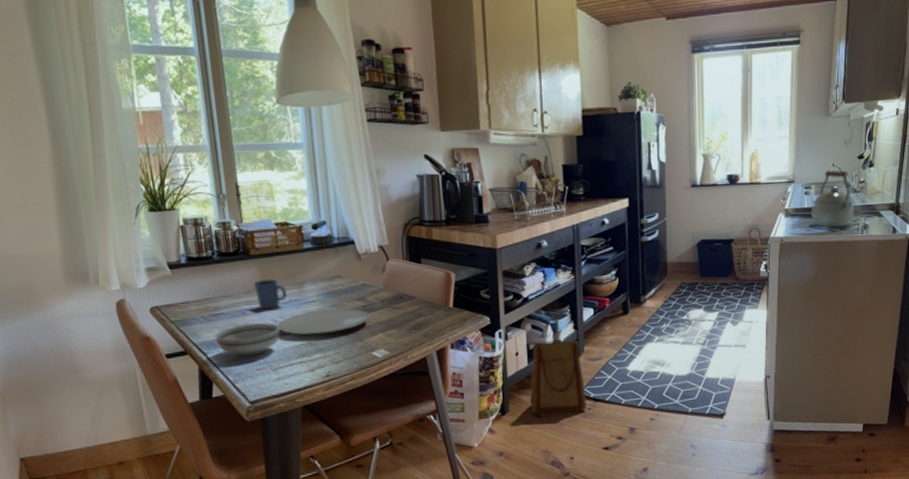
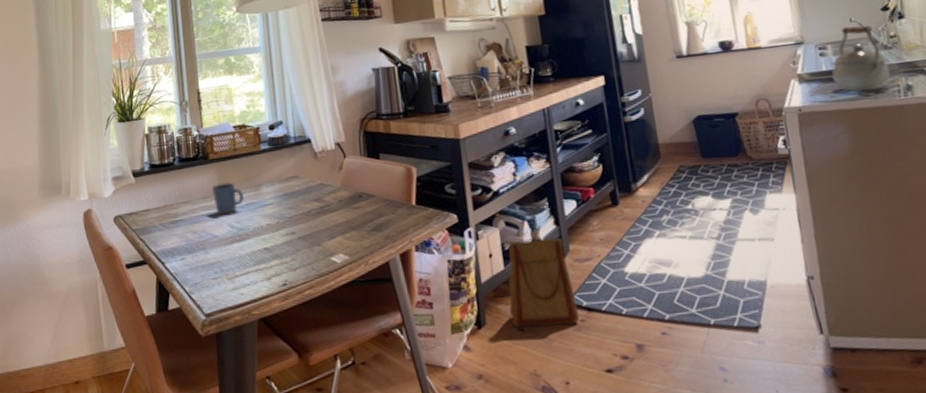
bowl: present [215,322,281,357] -> none [173,228,237,265]
plate: present [277,308,370,335] -> none [233,210,328,241]

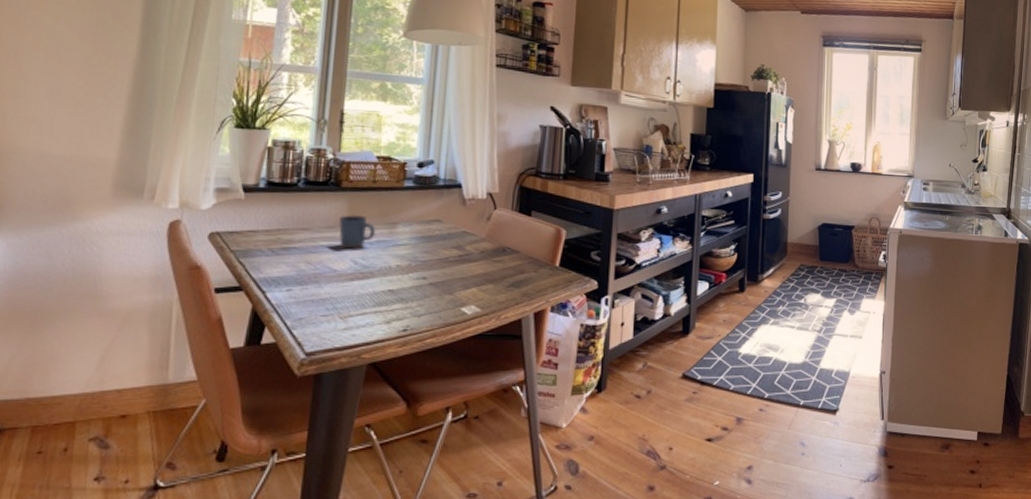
shopping bag: present [508,237,580,328] -> none [630,314,693,395]
kettle: present [831,25,891,92] -> none [928,169,970,225]

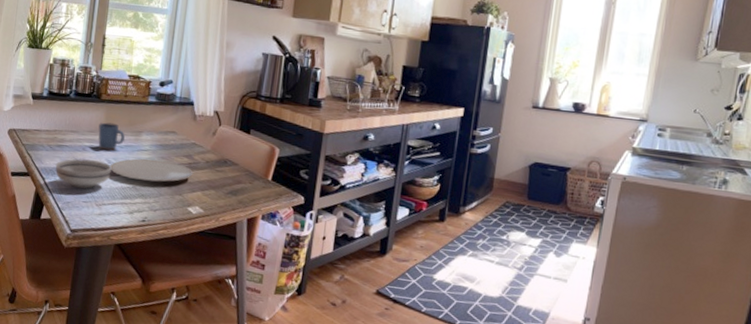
bowl: none [280,262,359,300] -> present [55,158,112,189]
plate: none [356,255,466,283] -> present [109,158,193,182]

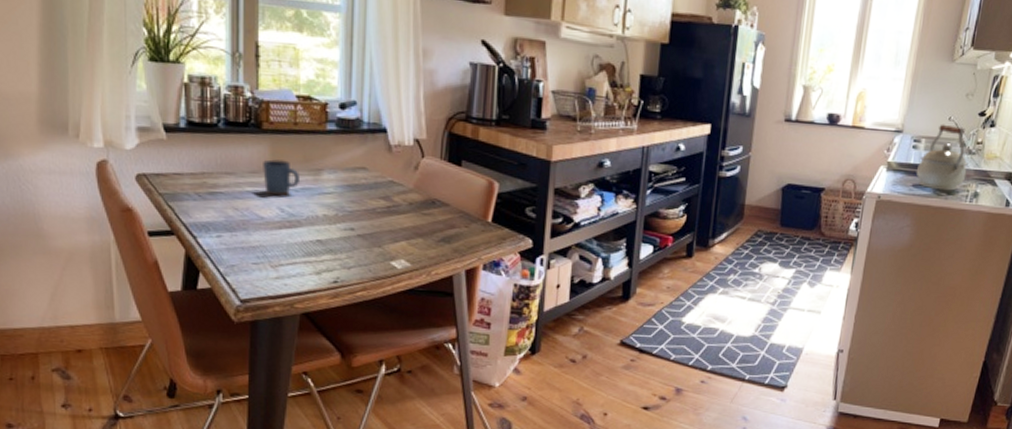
bowl: present [55,158,112,189] -> none [209,208,286,247]
plate: present [109,158,193,182] -> none [283,204,394,233]
kettle: none [661,115,716,177] -> present [916,124,968,191]

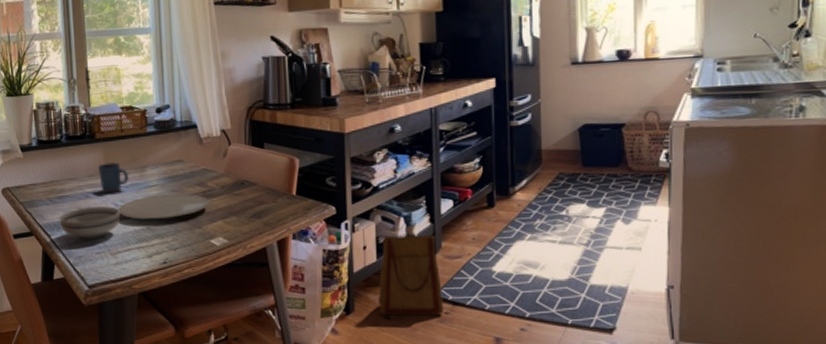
bowl: none [209,208,286,247] -> present [59,206,121,240]
plate: none [283,204,394,233] -> present [117,193,210,220]
shopping bag: none [565,276,632,362] -> present [377,234,445,316]
kettle: present [916,124,968,191] -> none [725,42,786,109]

